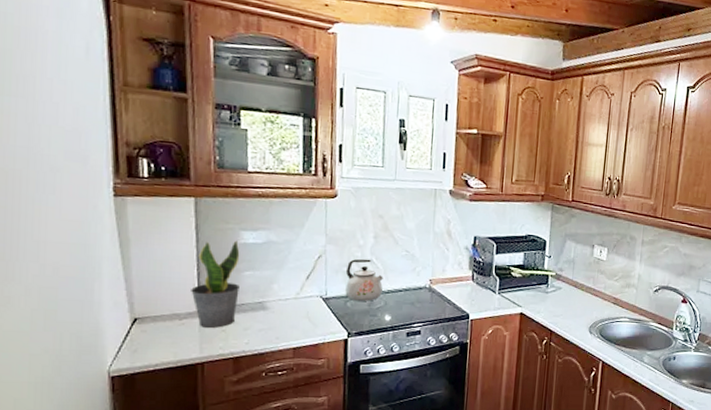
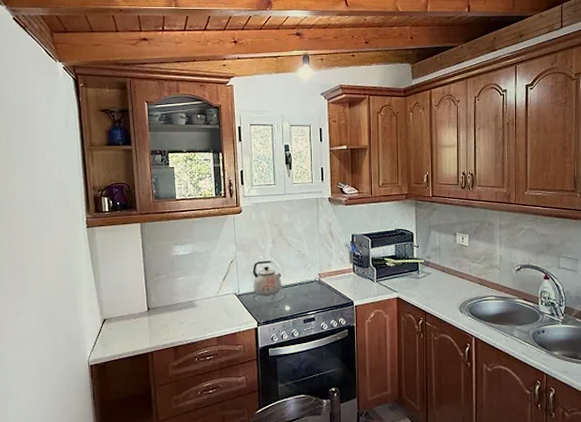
potted plant: present [191,240,240,328] -> none [141,253,175,324]

